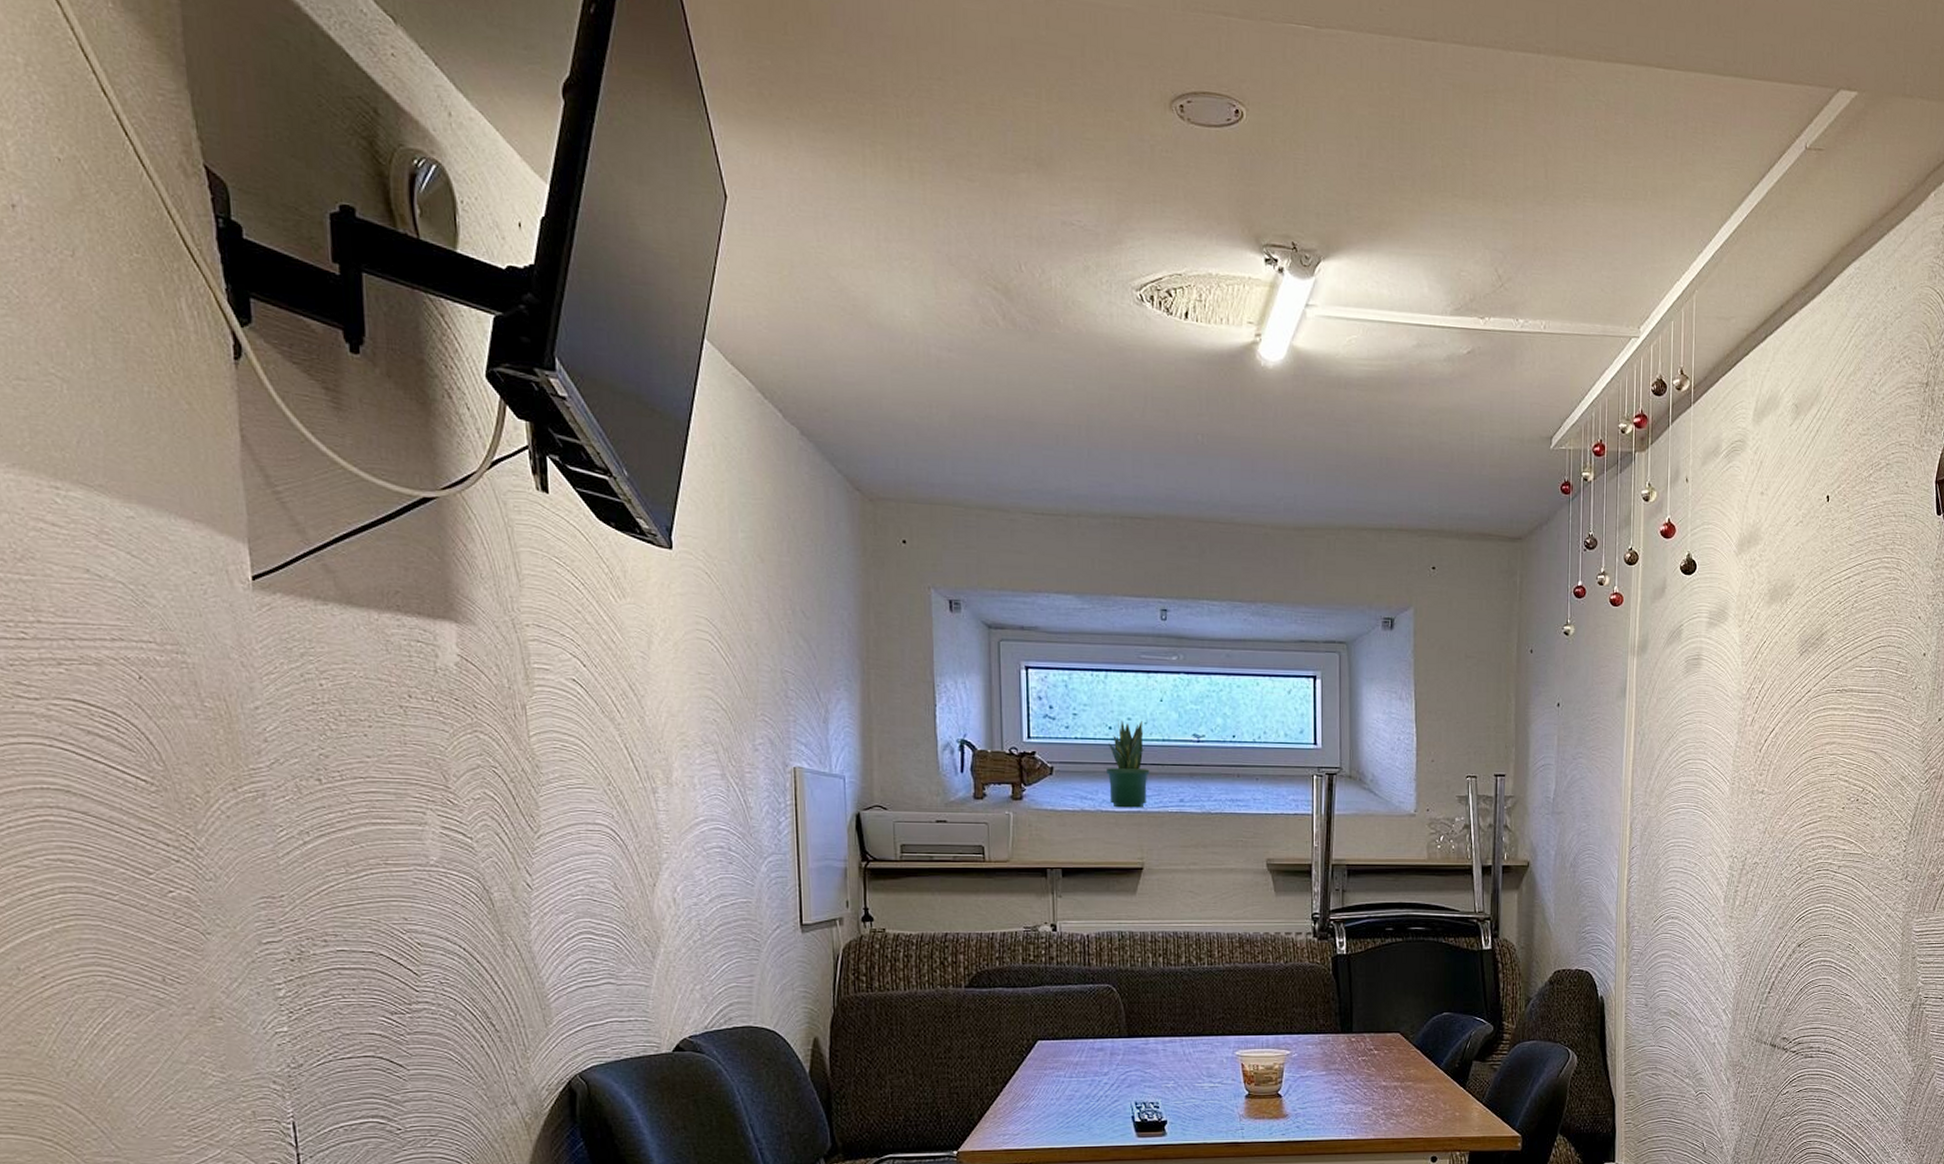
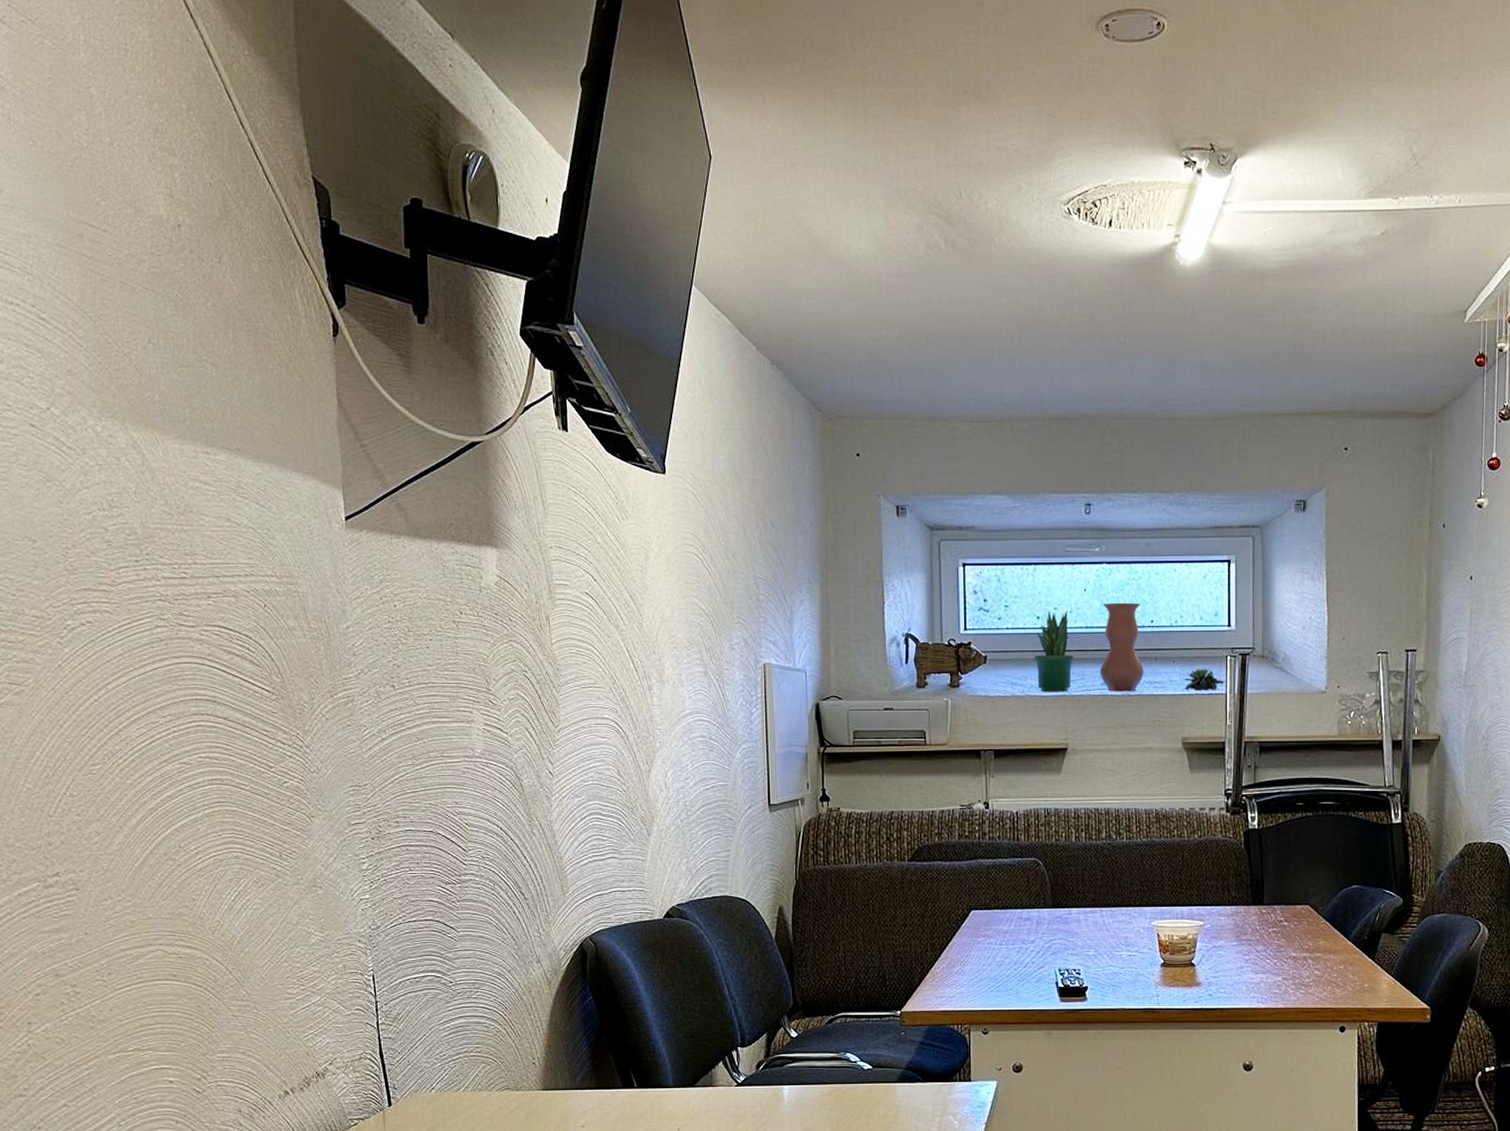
vase: none [1178,715,1226,810] -> present [1100,602,1144,692]
succulent plant: none [1267,787,1311,810] -> present [1183,668,1225,690]

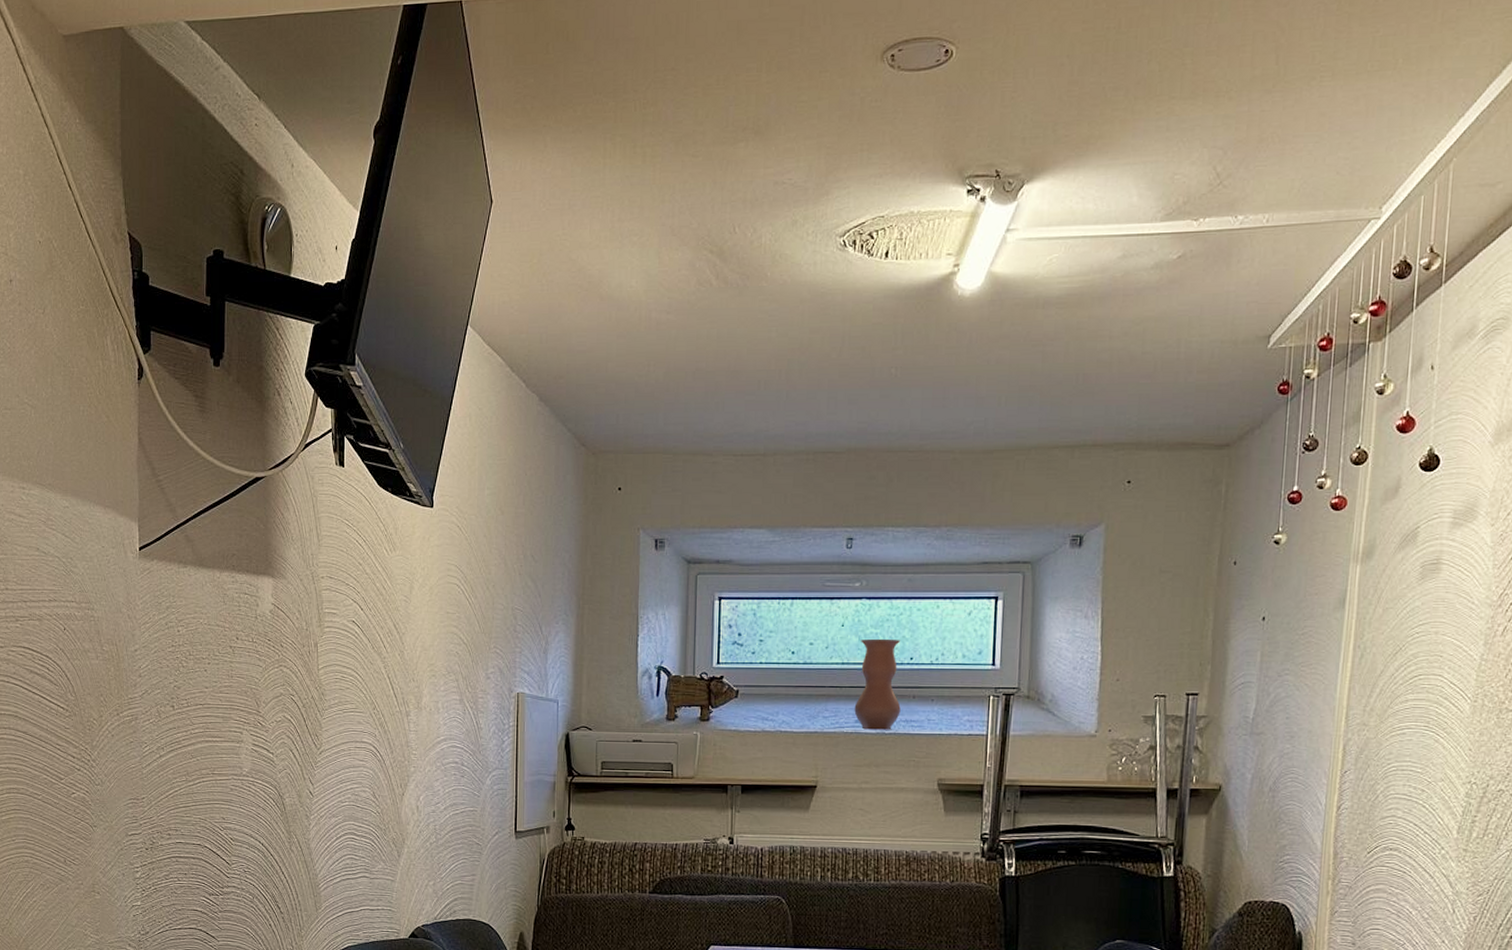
planter: present [1035,610,1074,692] -> none [787,645,828,729]
succulent plant: present [1183,668,1225,690] -> none [942,707,986,731]

